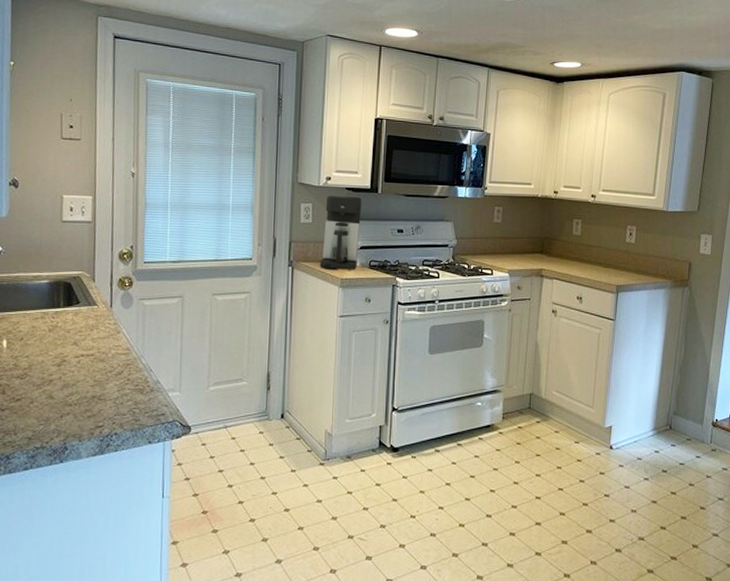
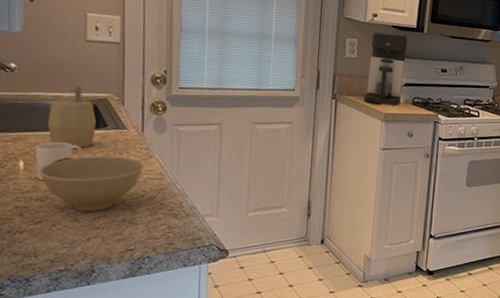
mug: none [16,320,59,358] -> present [35,142,84,180]
bowl: none [19,333,112,389] -> present [39,156,144,212]
soap dispenser: none [28,264,71,325] -> present [48,85,97,148]

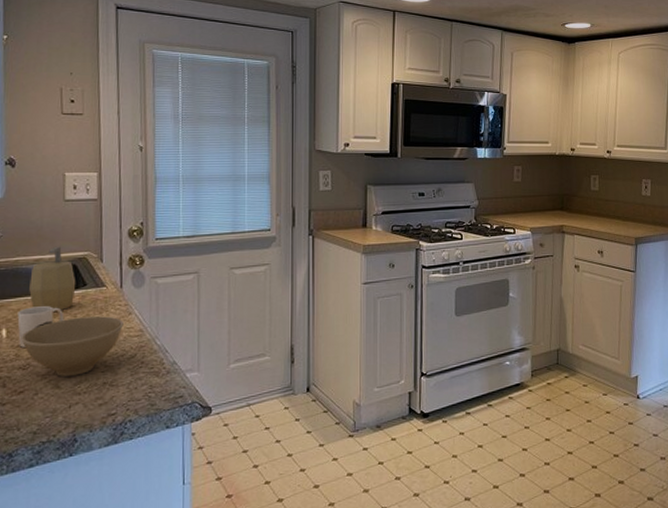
coffee maker: present [363,31,408,107] -> none [341,161,382,237]

